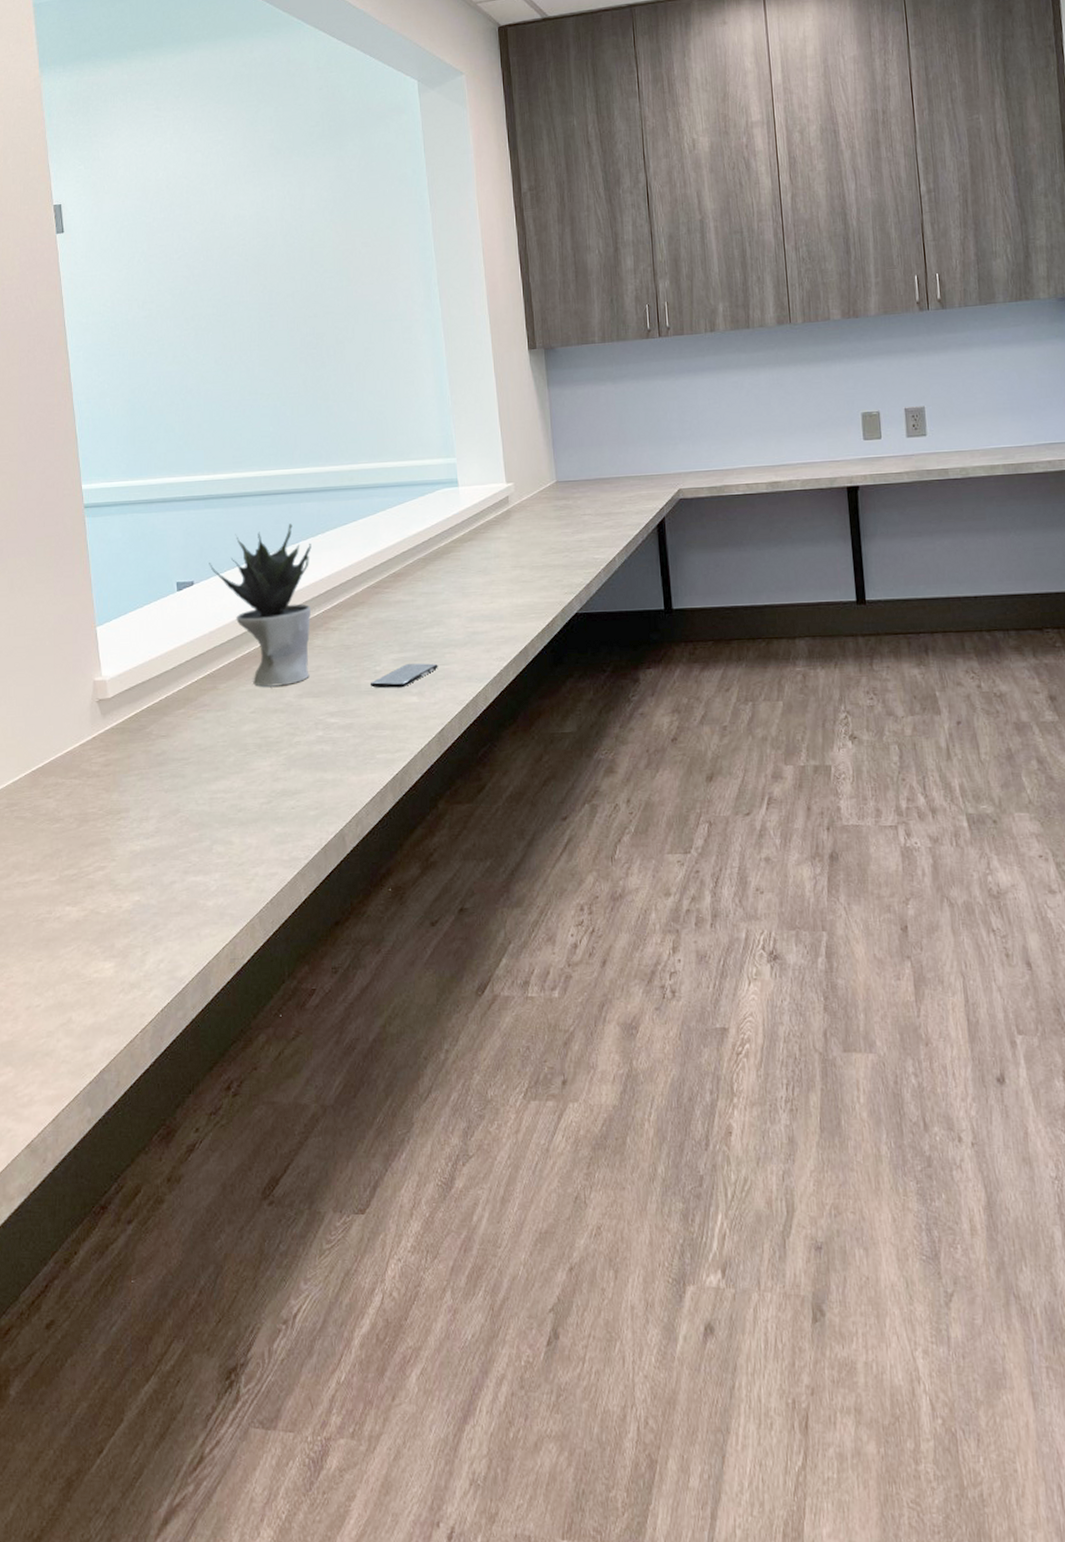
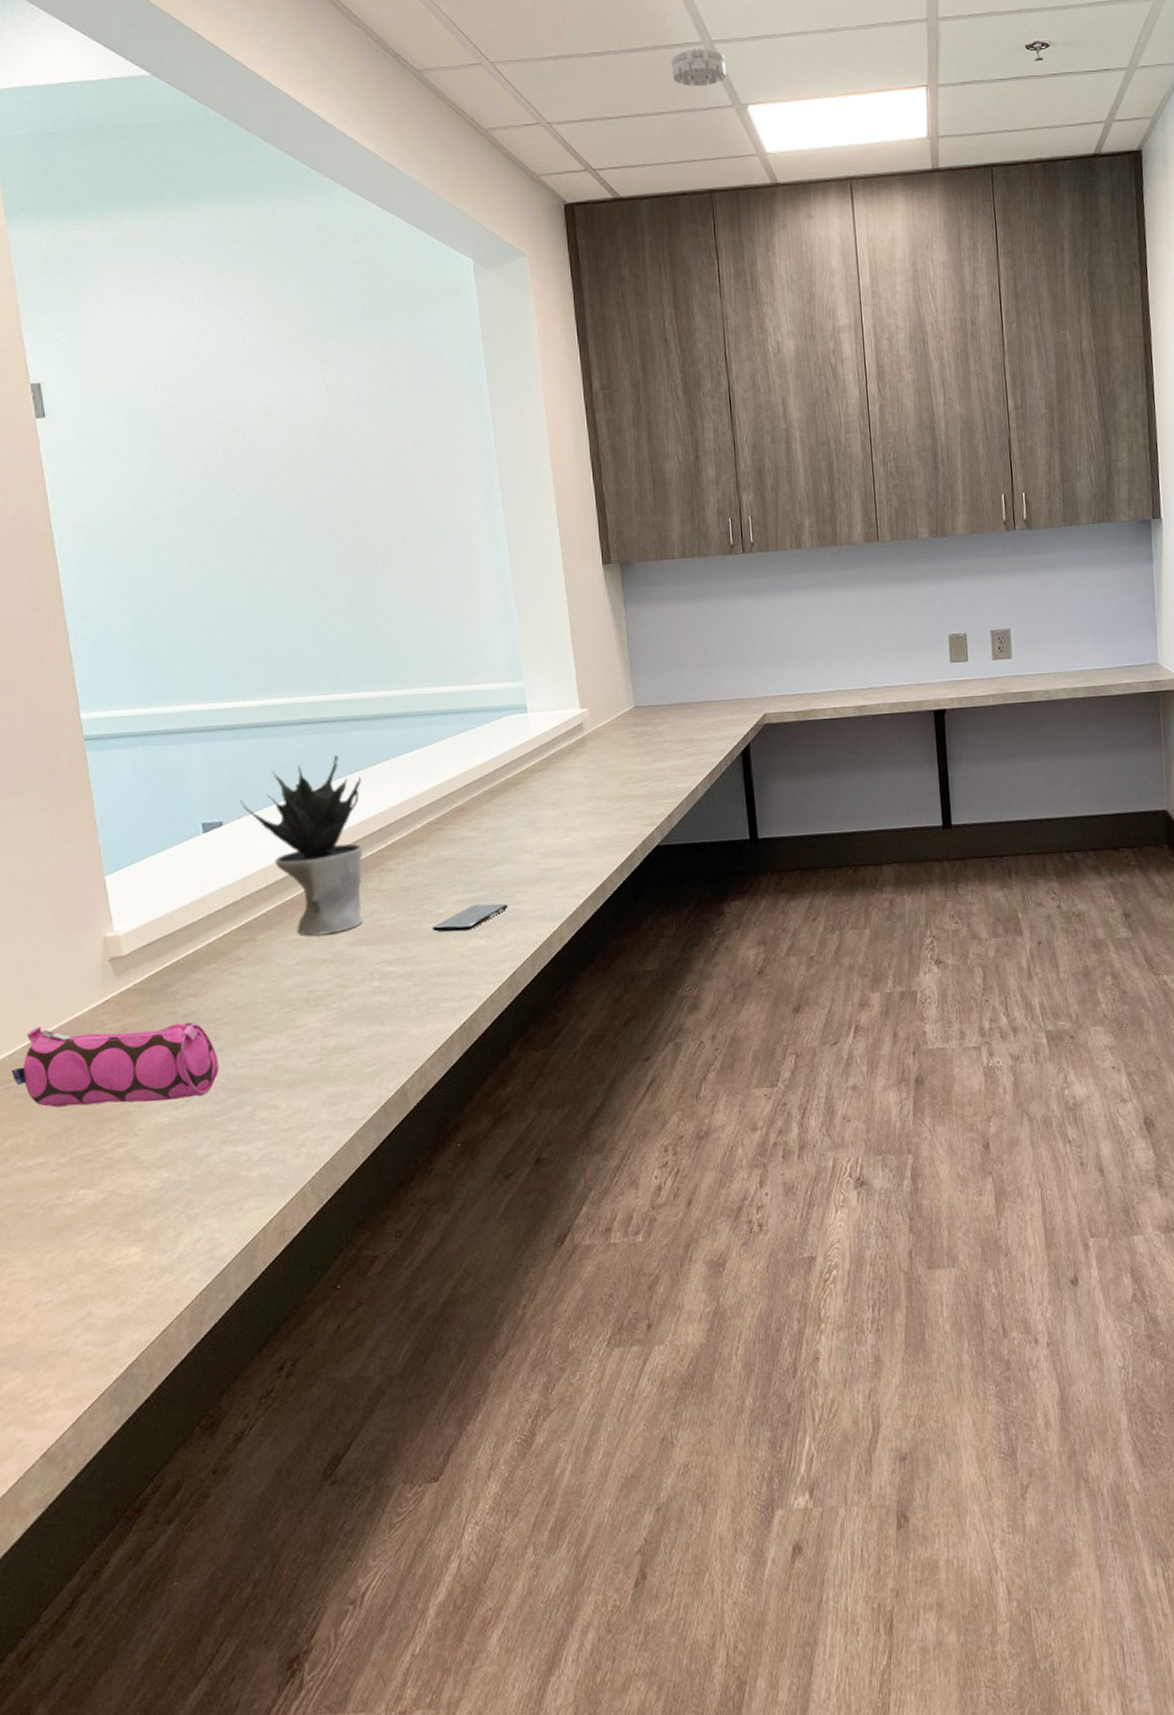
pencil case: none [16,758,184,831] -> present [12,1022,219,1108]

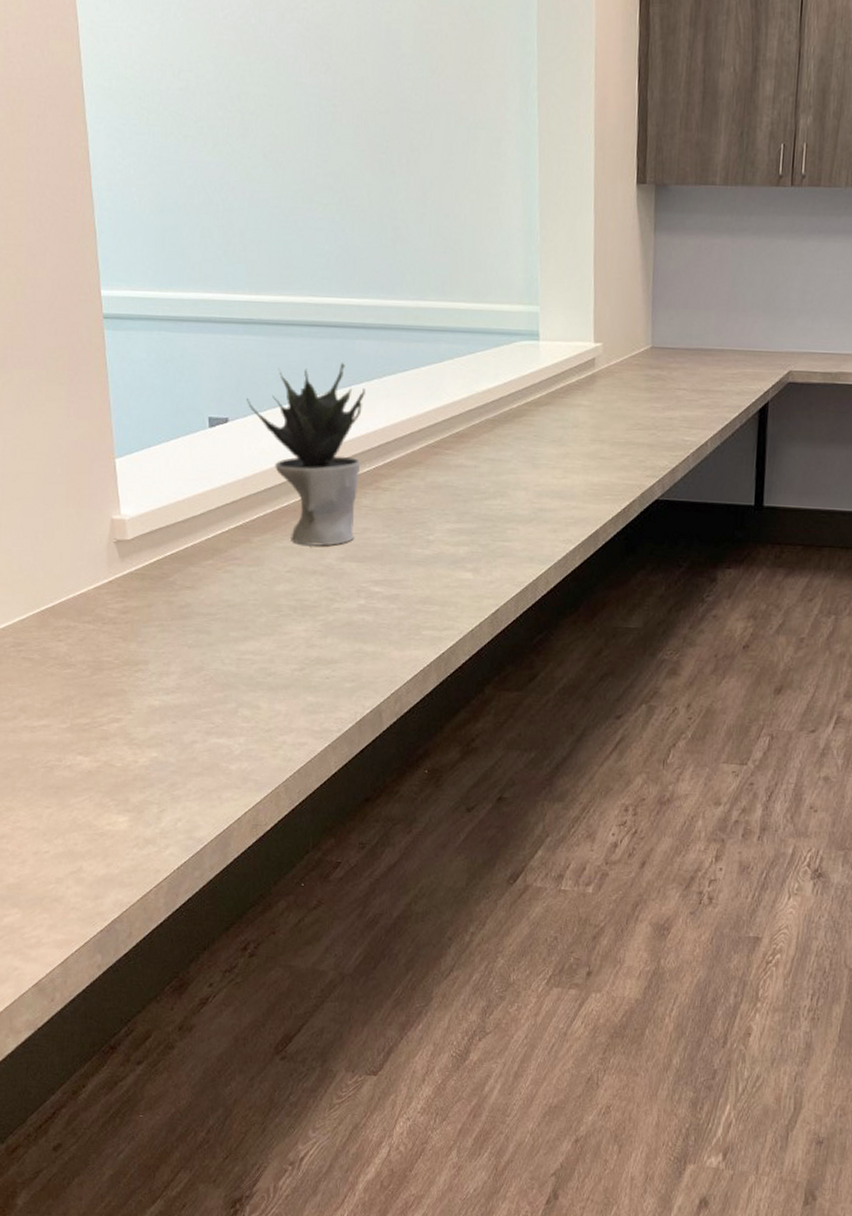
pencil case: present [12,1022,219,1108] -> none [23,597,208,686]
smartphone: present [431,903,508,932] -> none [420,535,498,562]

